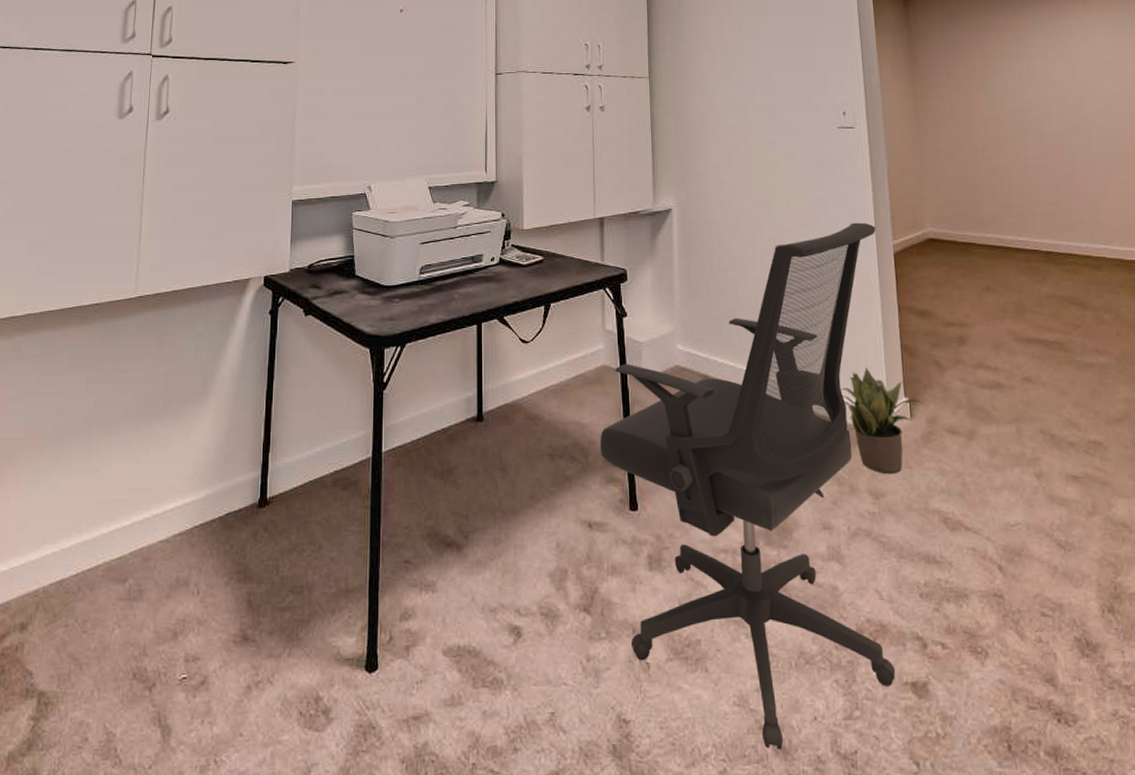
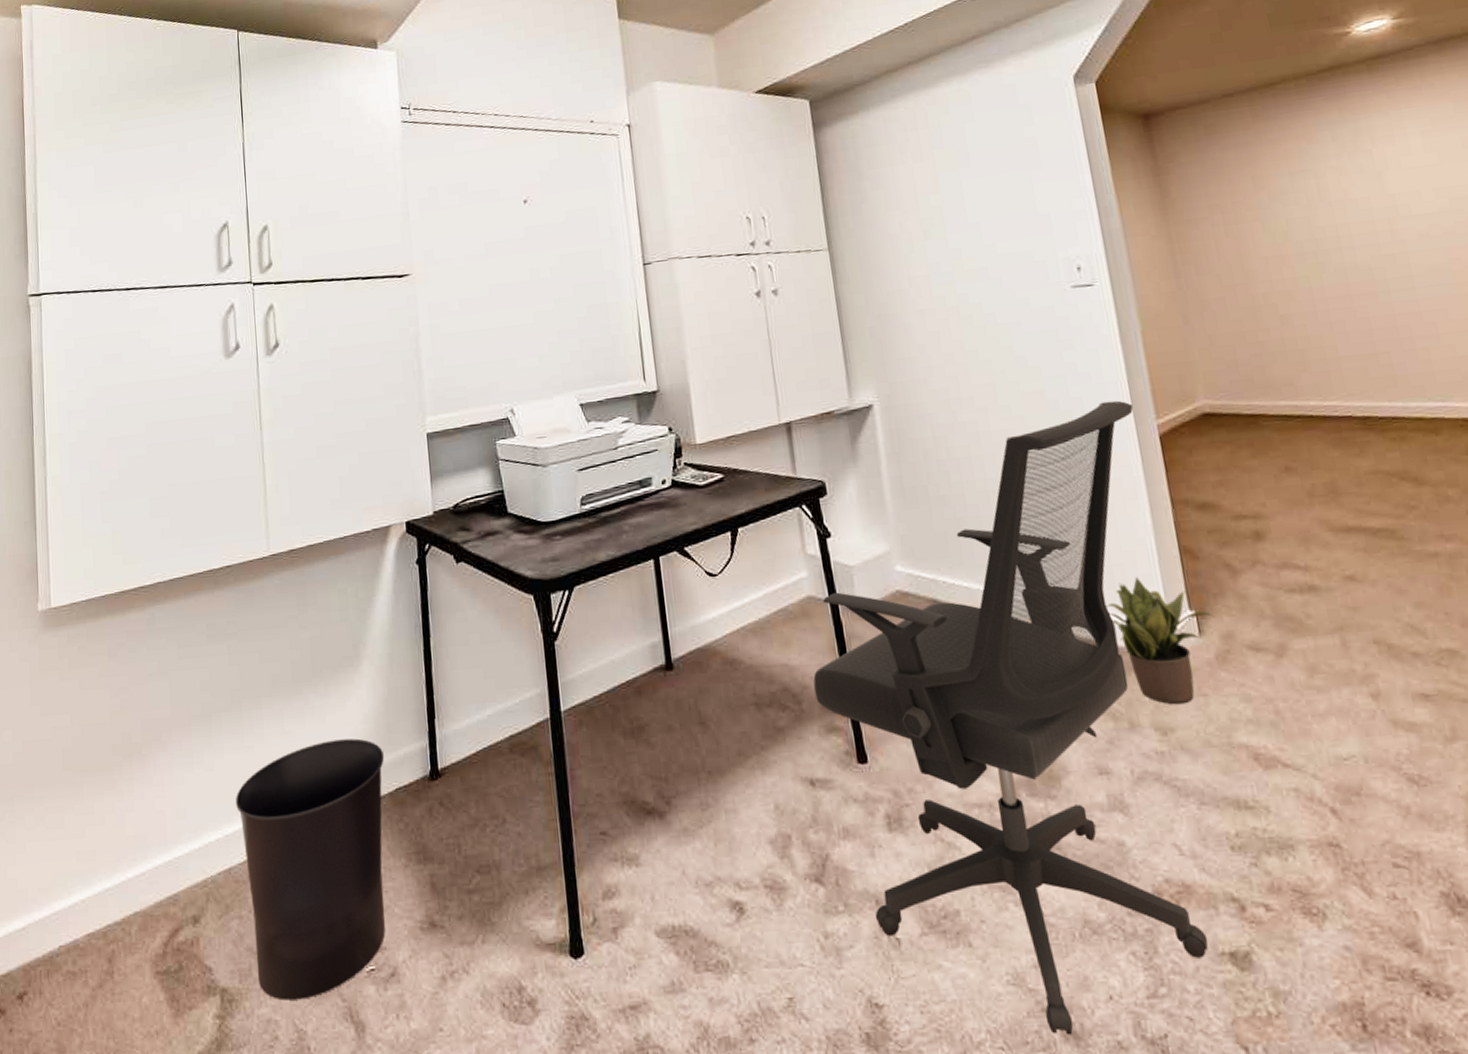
waste bin: none [75,466,220,705] -> present [236,738,386,1001]

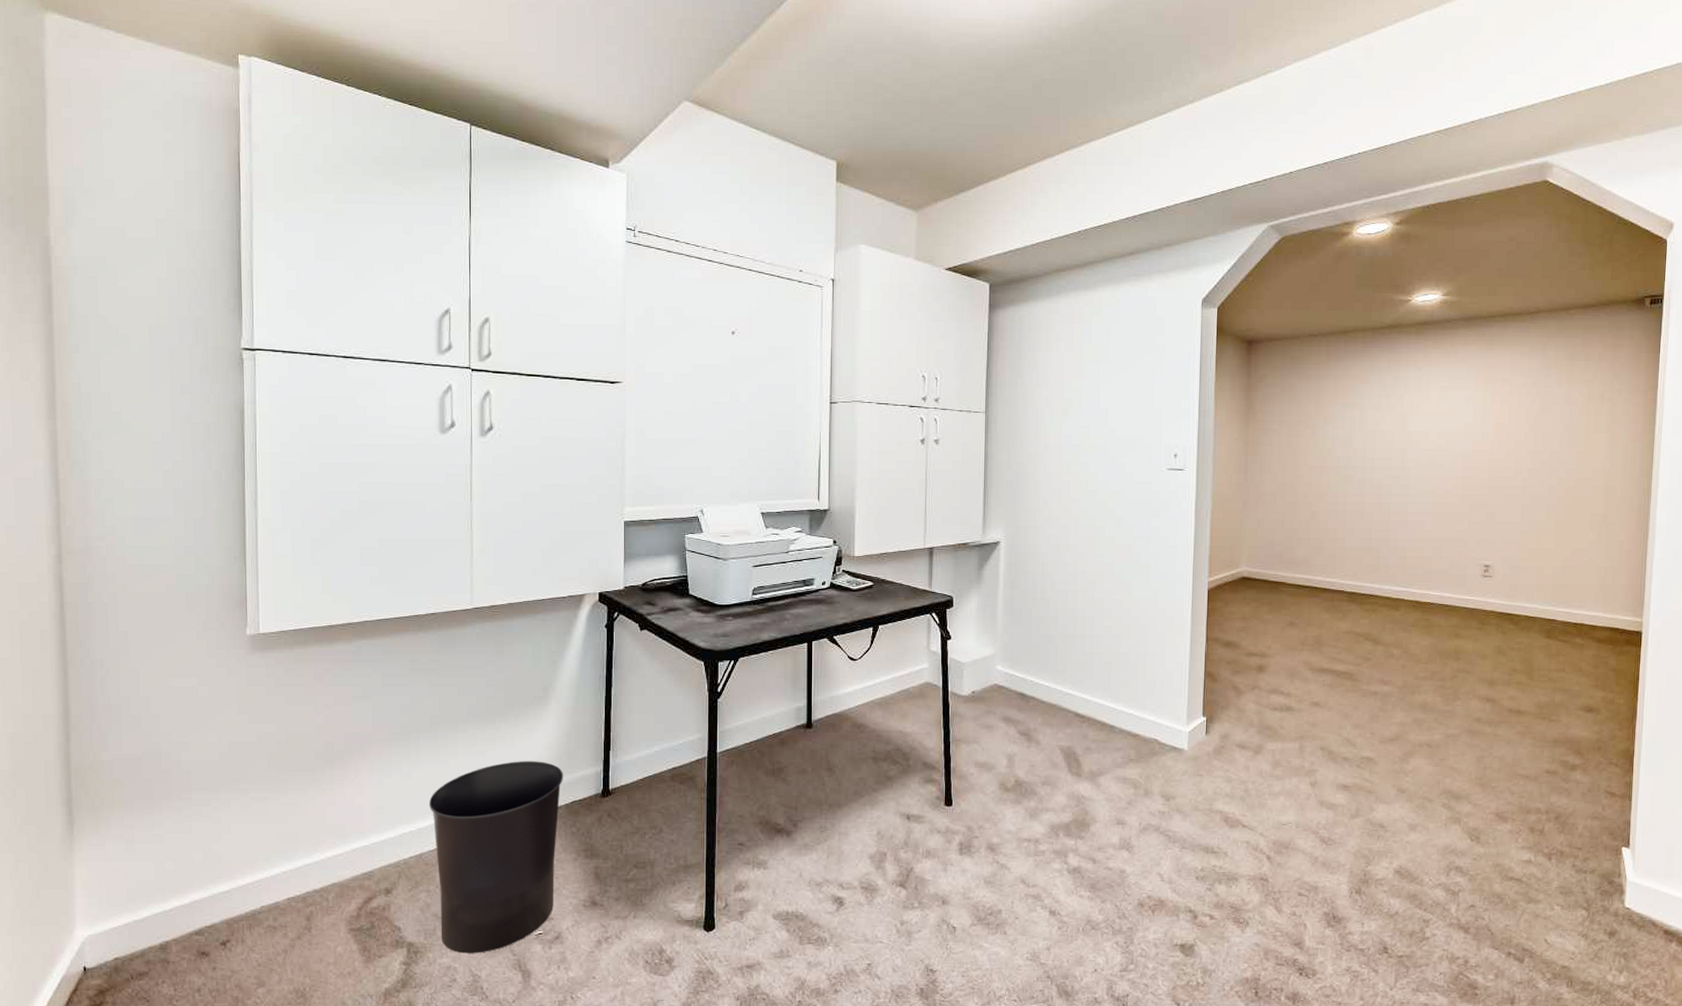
office chair: present [813,400,1209,1036] -> none [921,560,1194,993]
potted plant: present [1107,576,1215,705] -> none [1146,689,1219,781]

